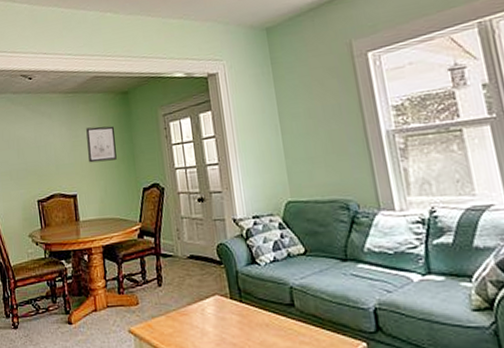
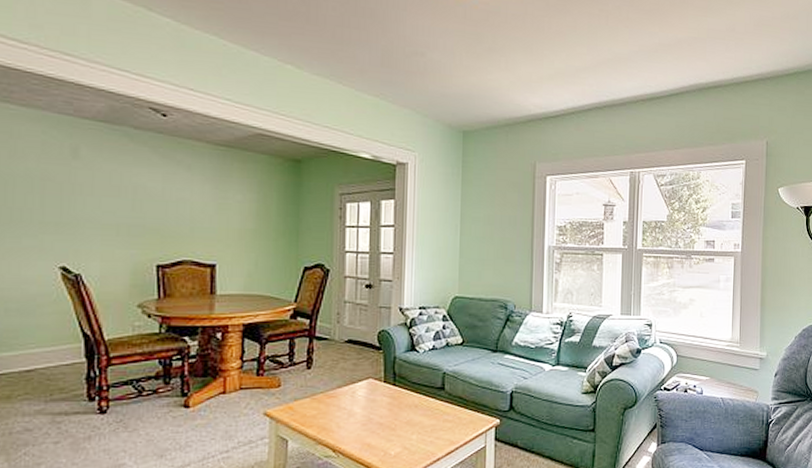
wall art: present [86,125,117,163] -> none [238,191,278,232]

